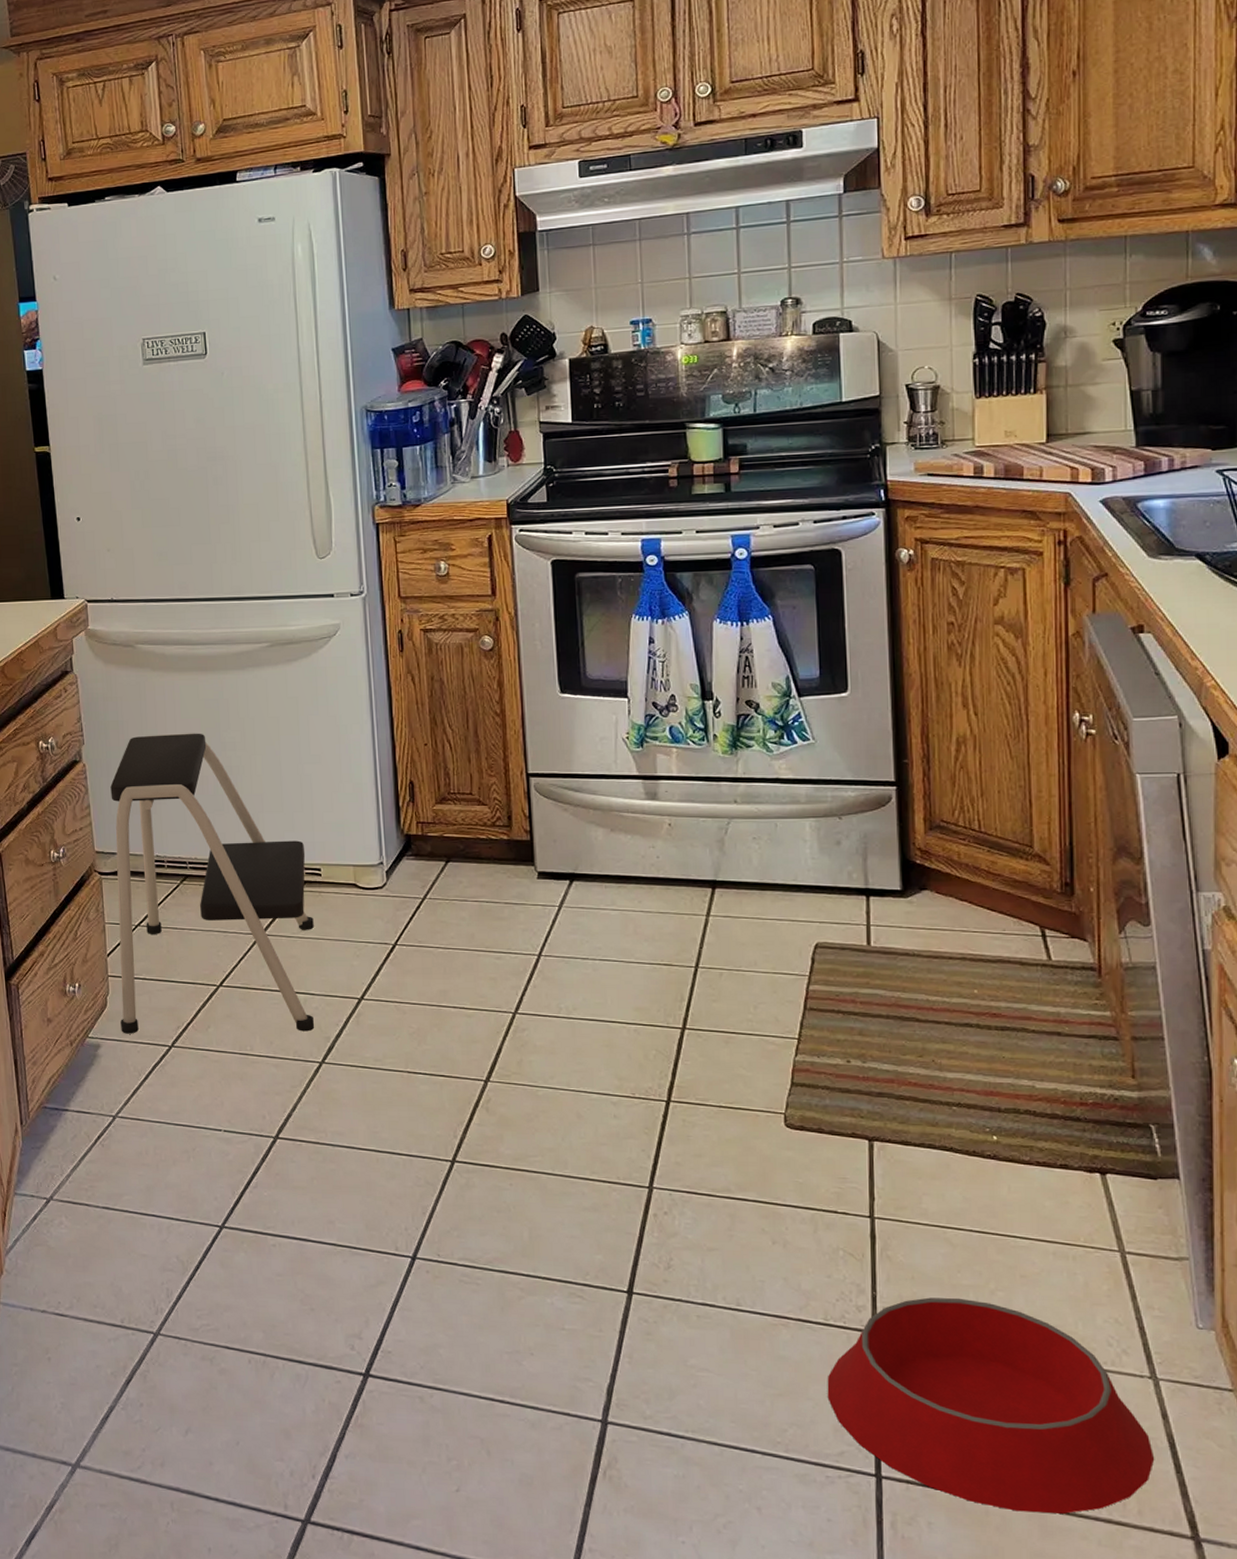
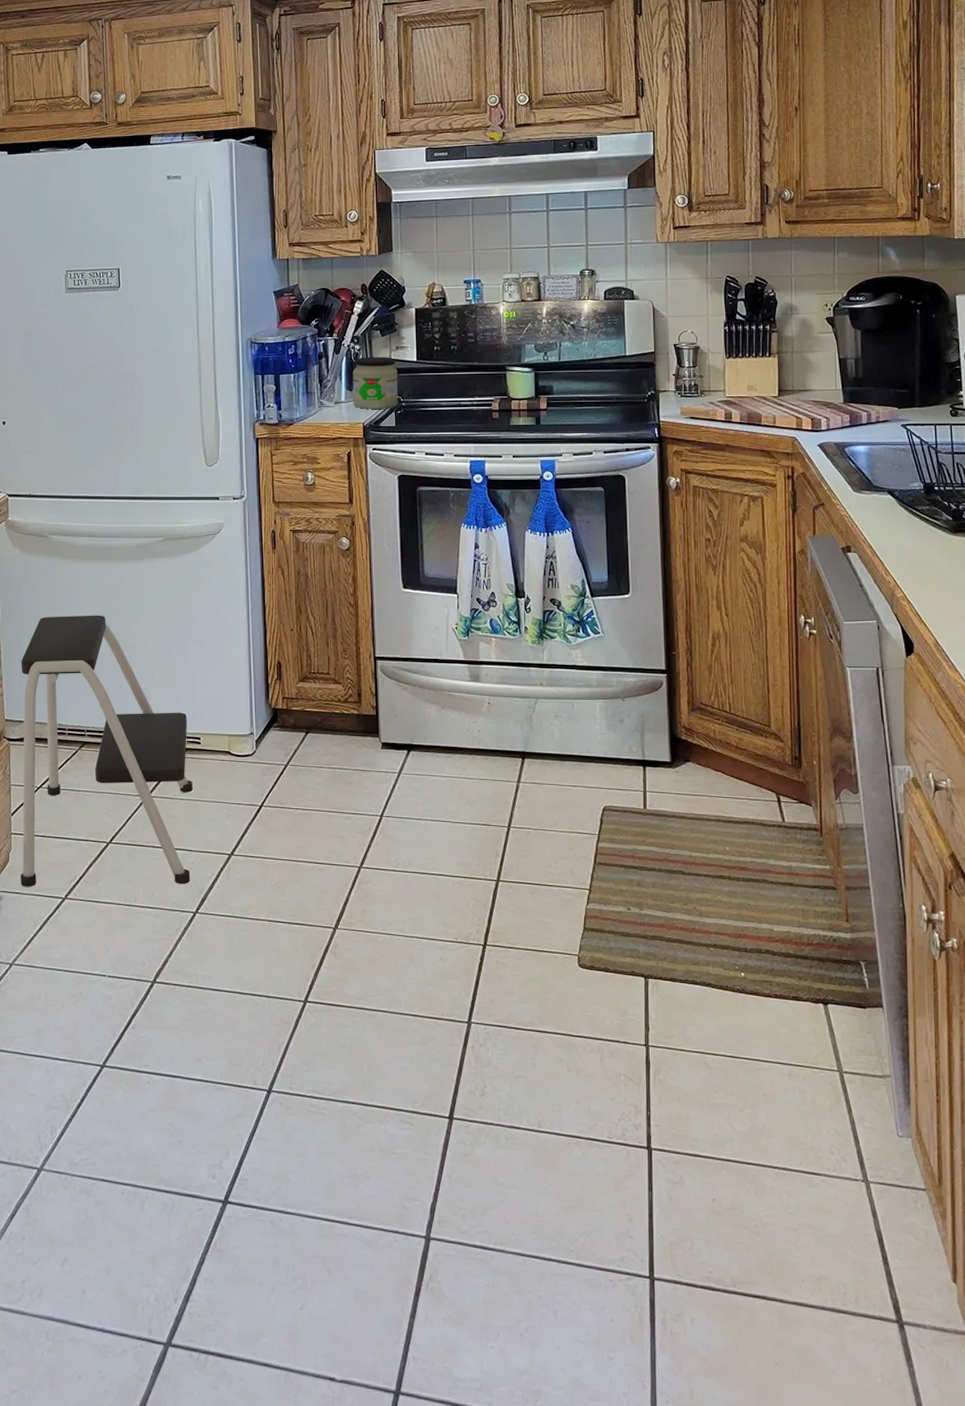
jar: none [492,419,550,483] -> present [352,357,398,409]
pet bowl: present [827,1297,1154,1514] -> none [611,1115,867,1305]

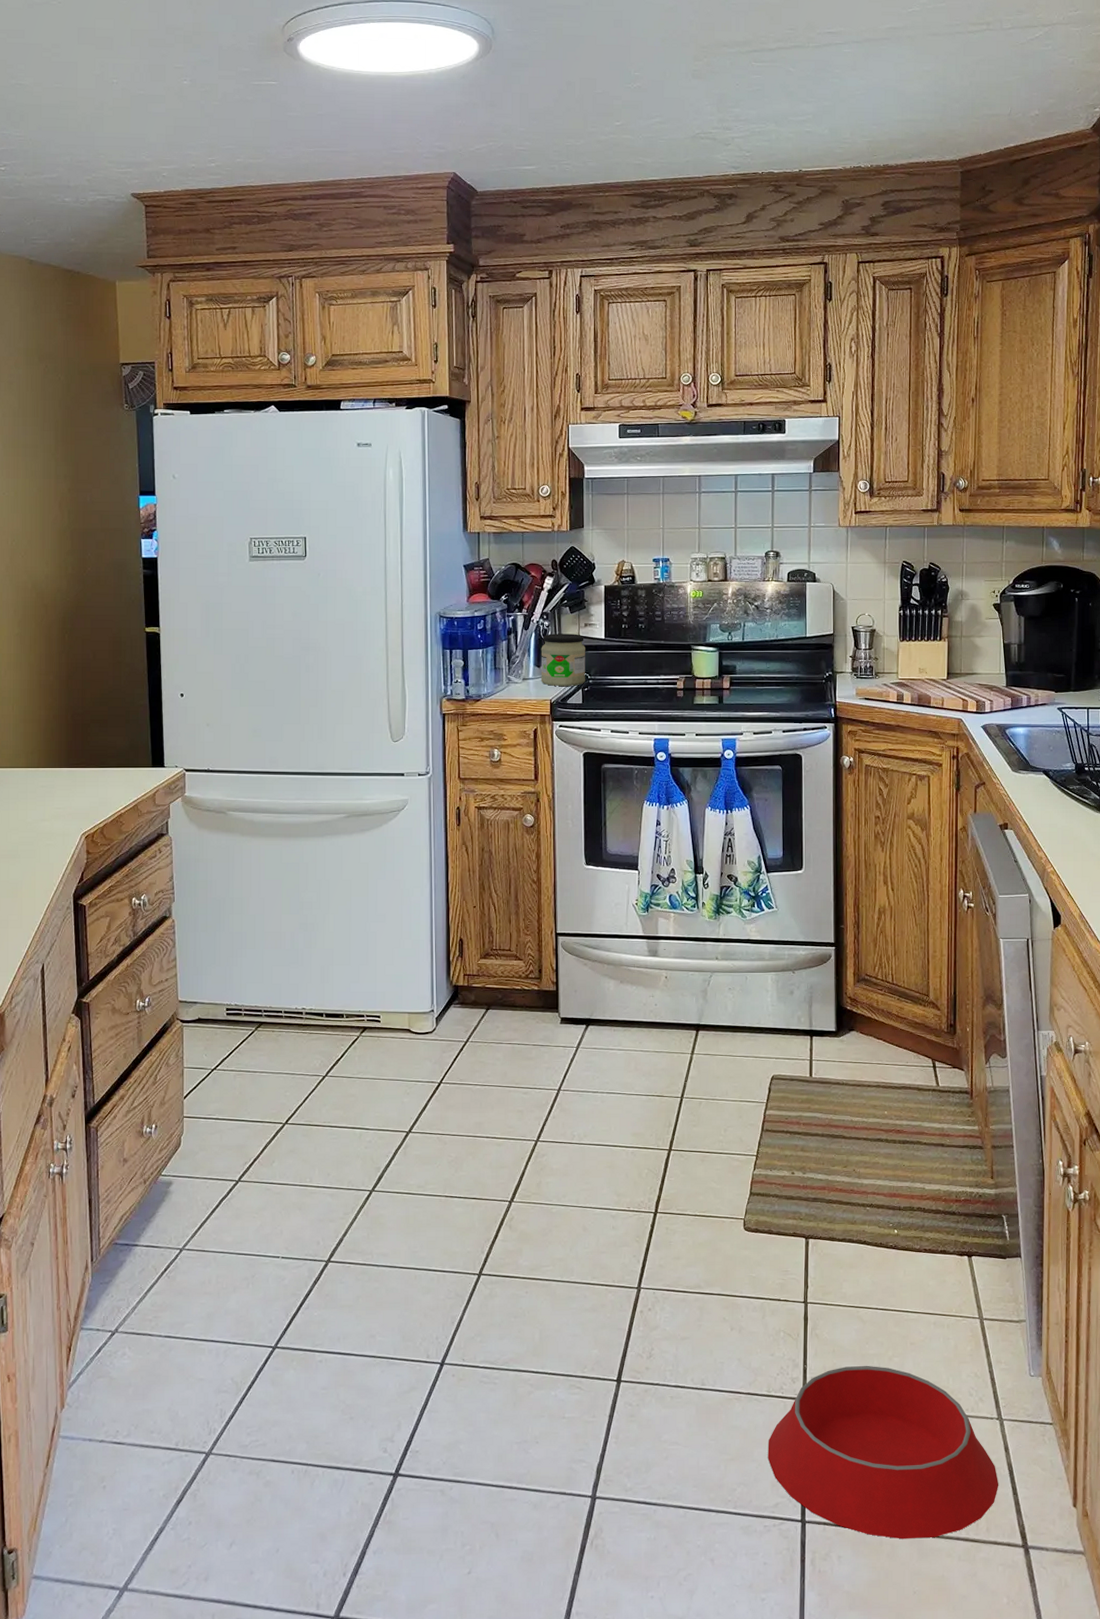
step stool: present [21,615,193,887] -> none [192,893,372,1171]
pet bowl: none [611,1115,867,1305] -> present [767,1365,998,1539]

